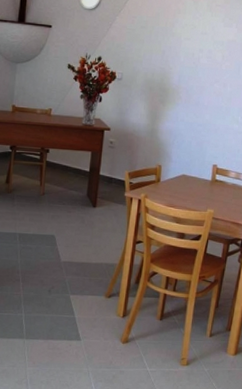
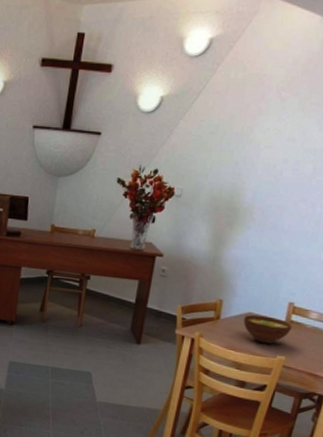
bowl: none [178,176,217,200] -> present [243,314,292,344]

